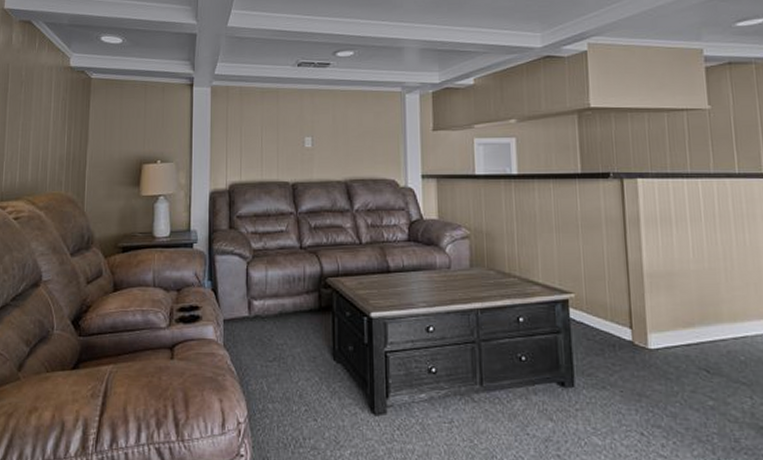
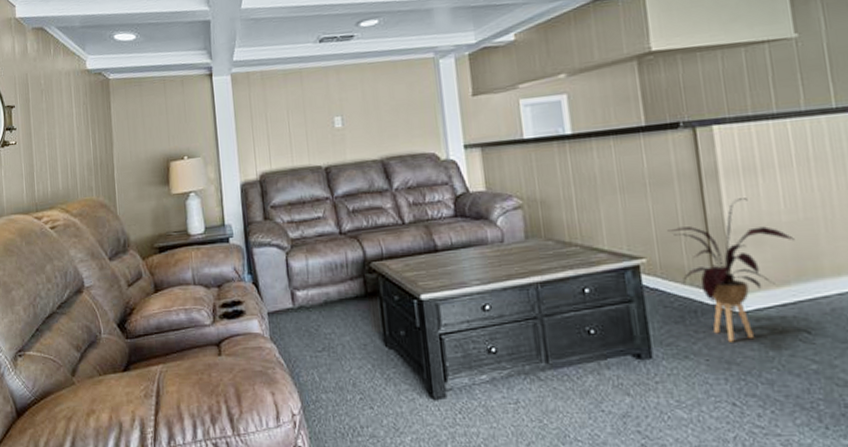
house plant: none [594,246,700,376] -> present [667,198,795,342]

